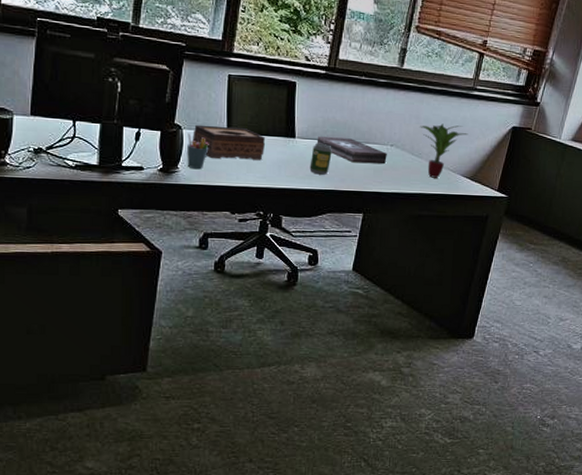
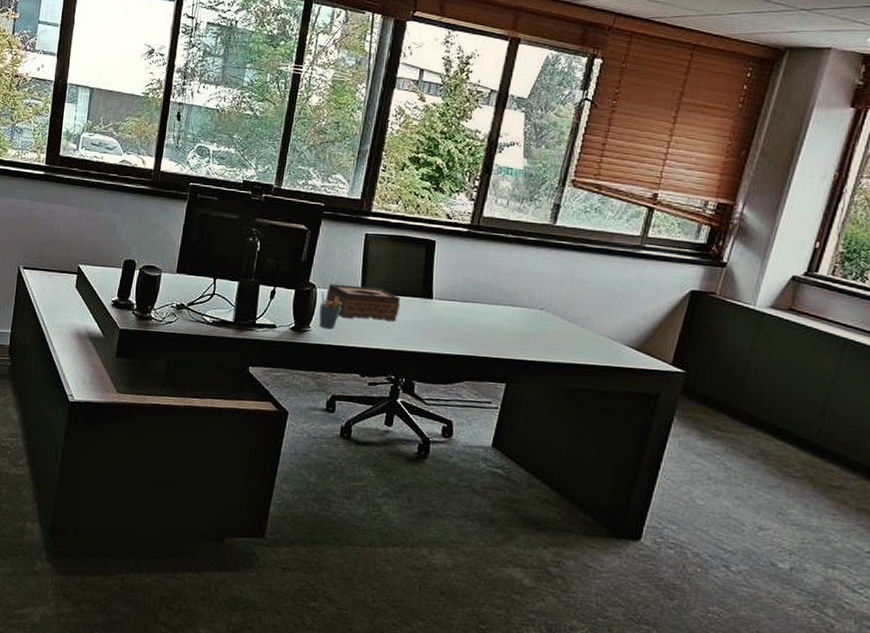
soda can: present [309,143,332,175] -> none [447,304,473,339]
first aid kit: present [316,137,387,163] -> none [455,298,535,329]
potted plant: present [420,123,469,178] -> none [575,285,635,347]

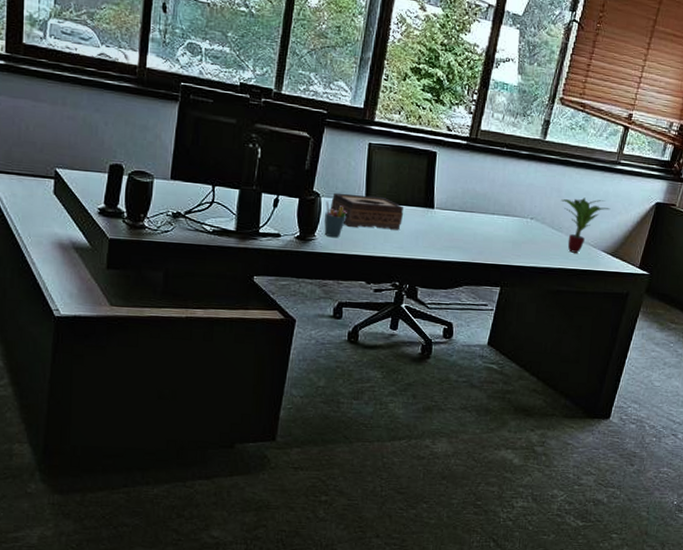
potted plant: none [575,285,635,347] -> present [561,197,611,253]

